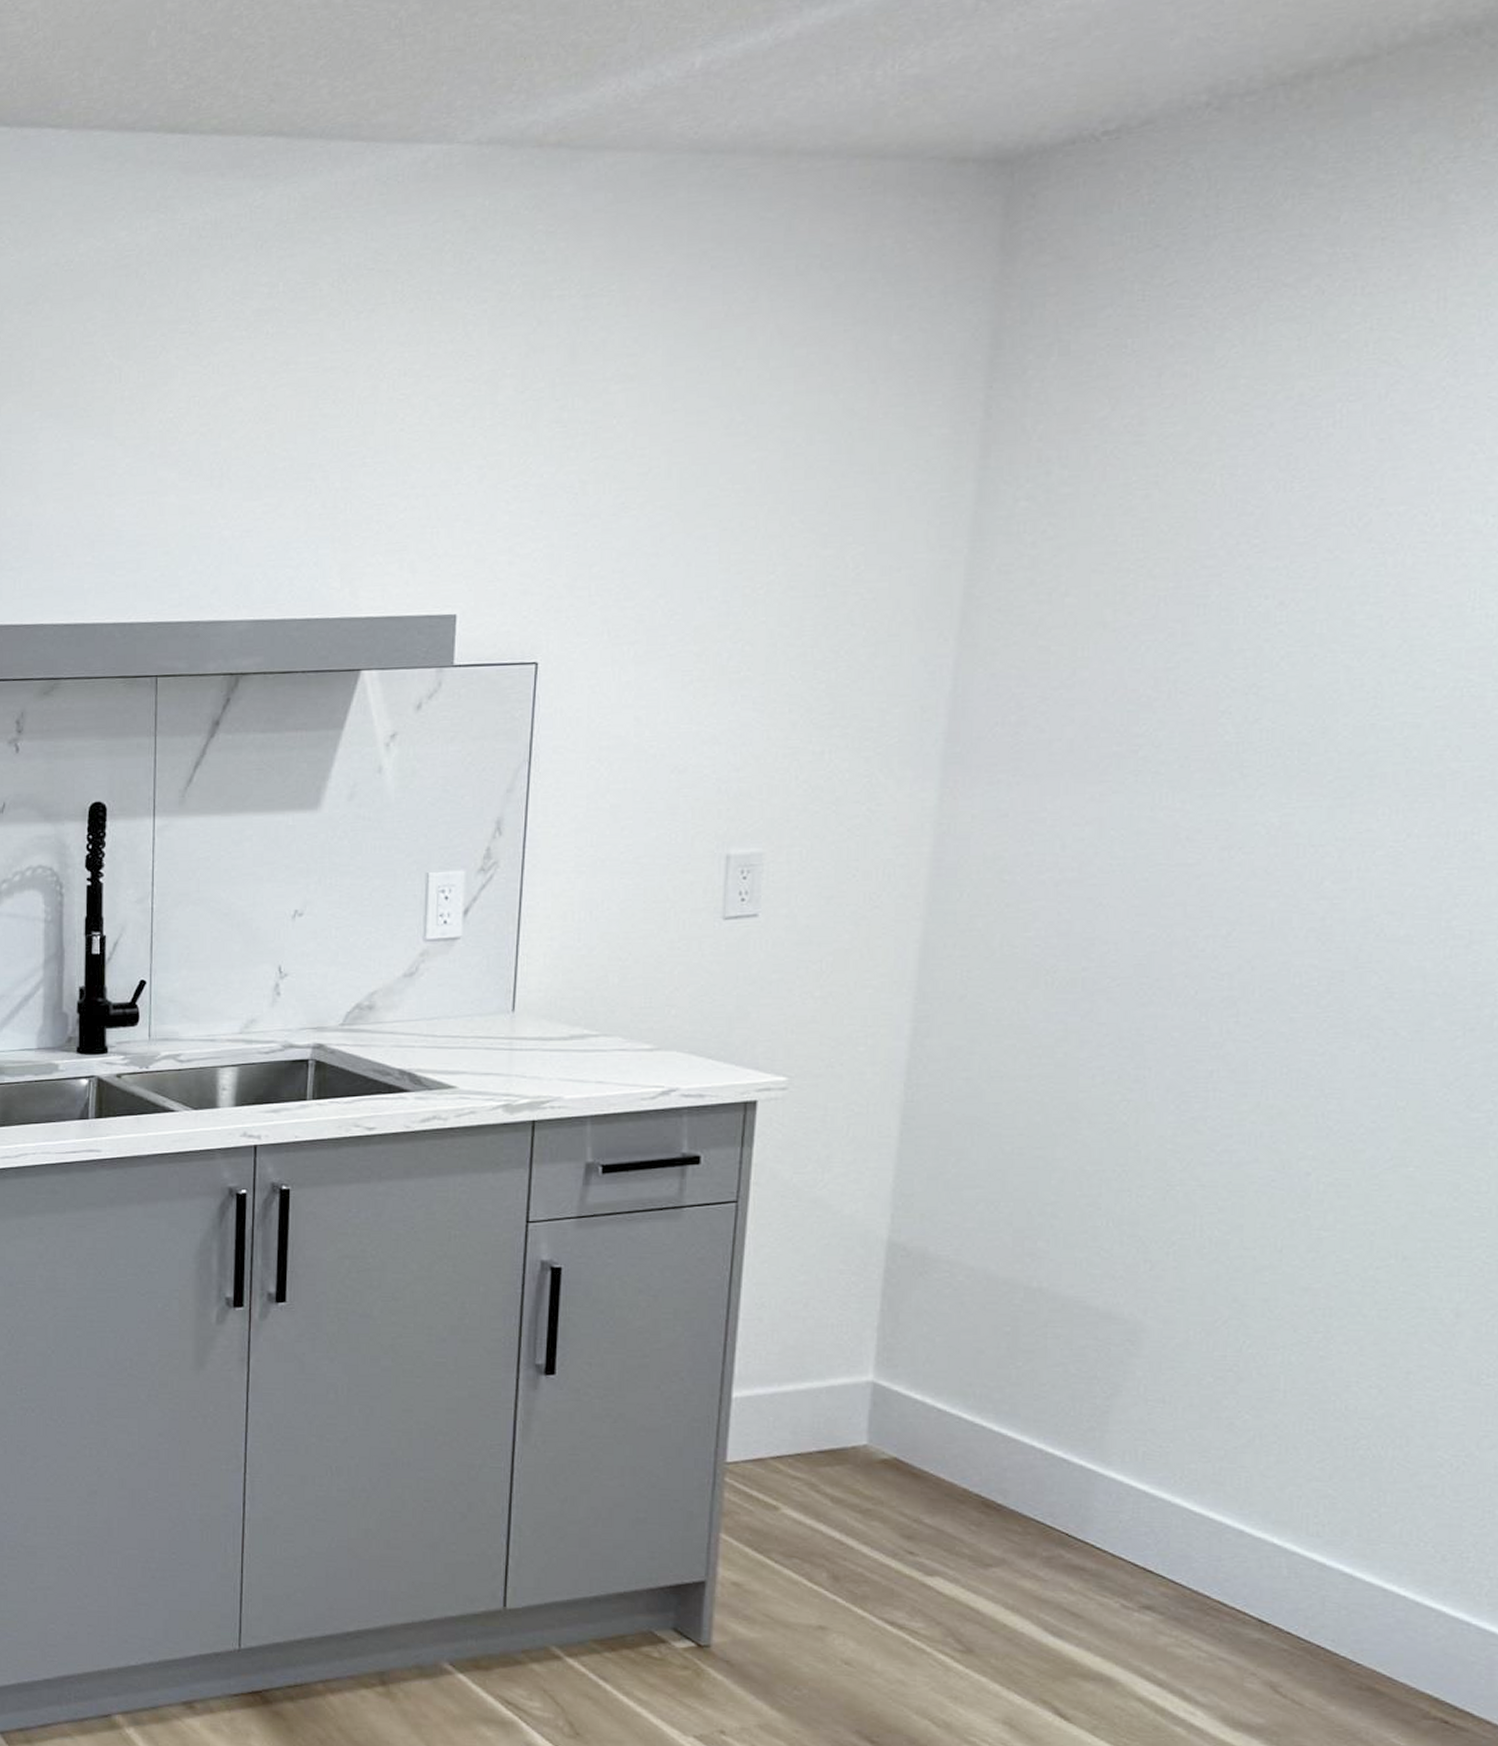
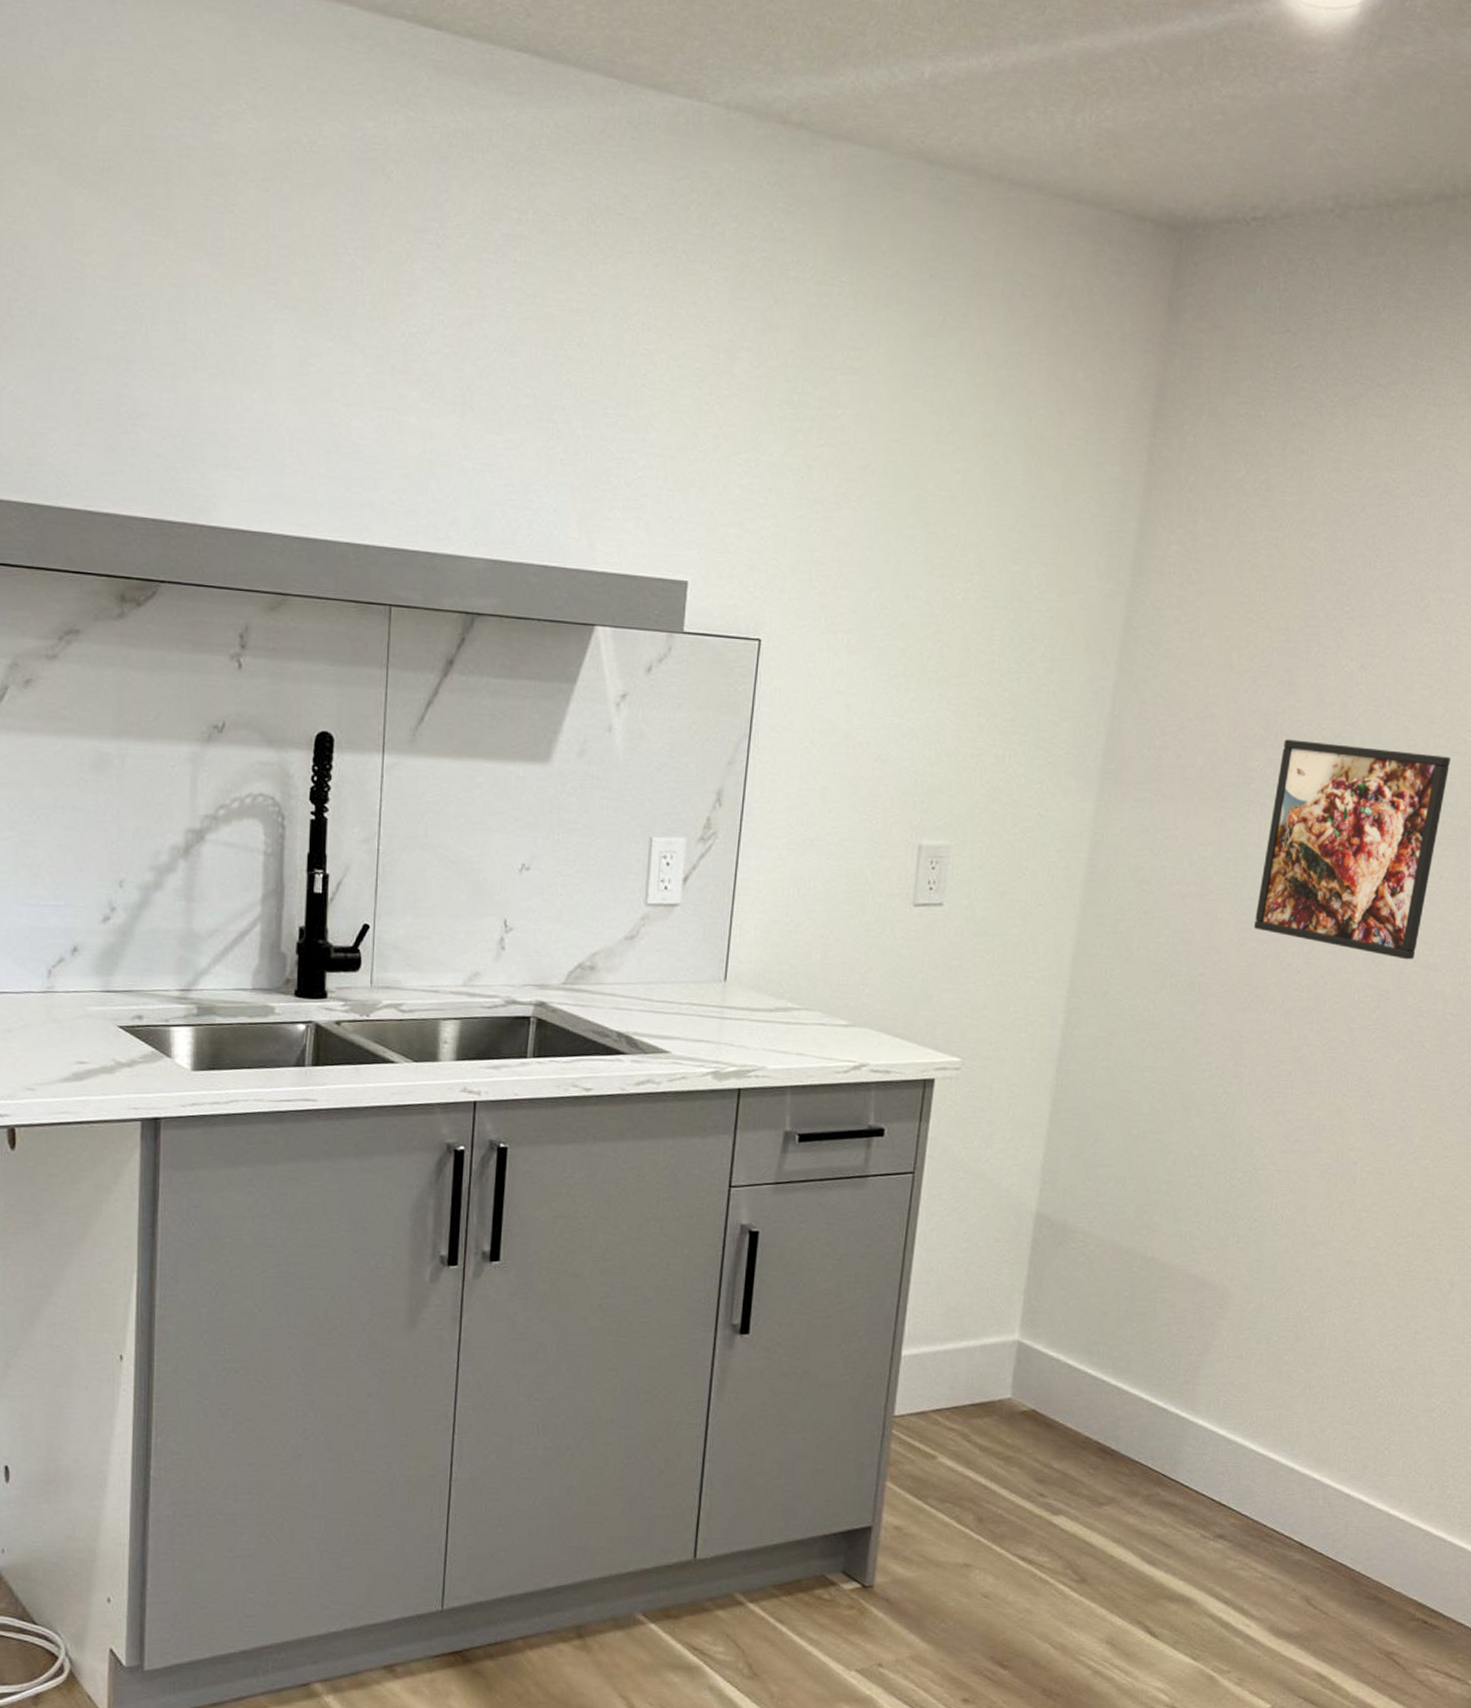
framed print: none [1151,693,1413,934] -> present [1253,739,1450,960]

